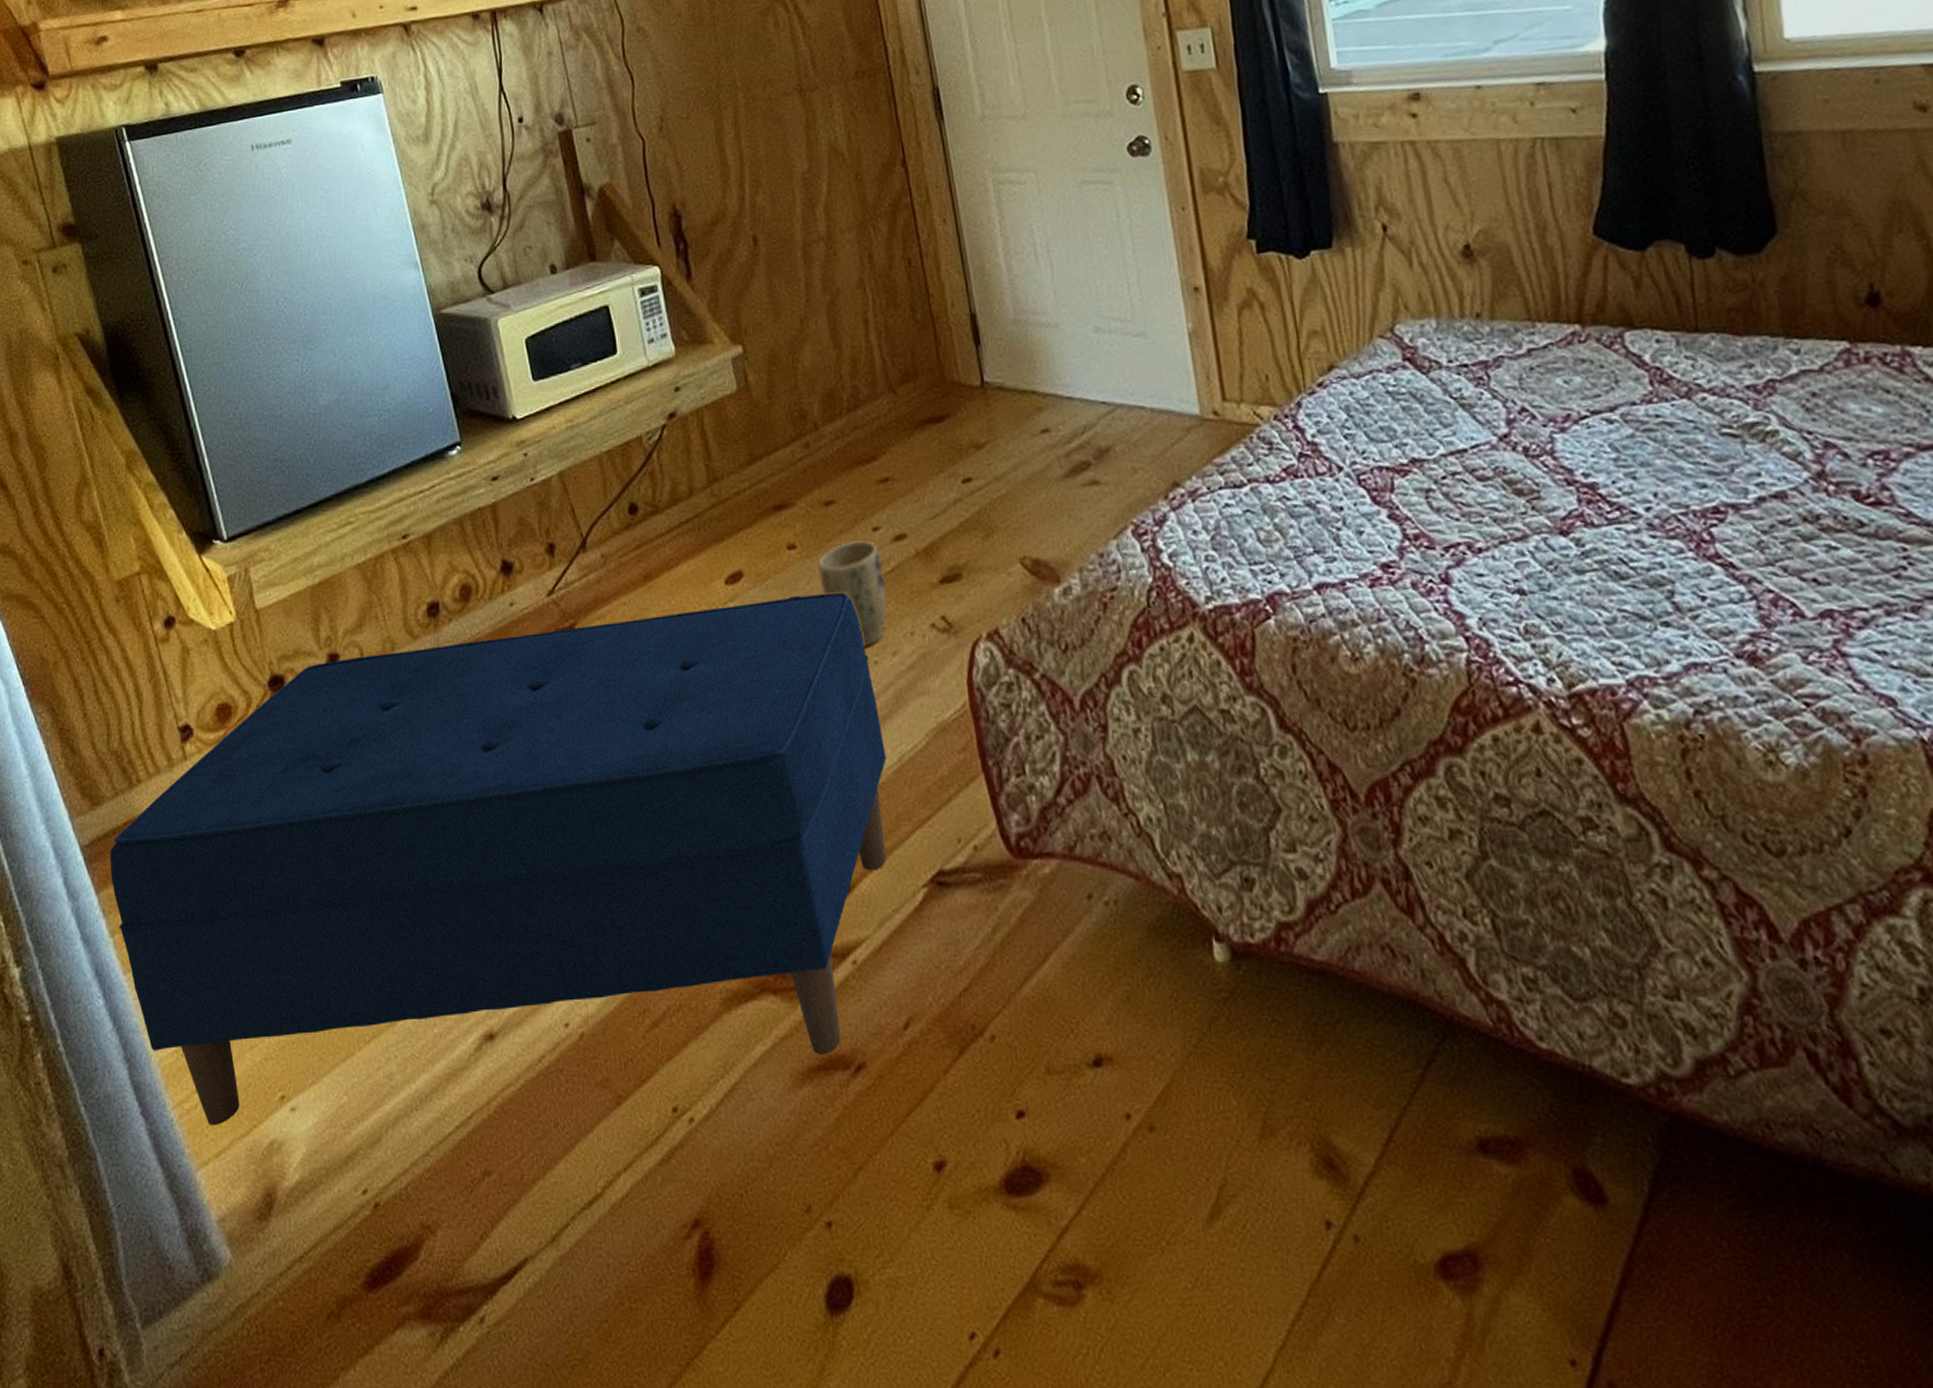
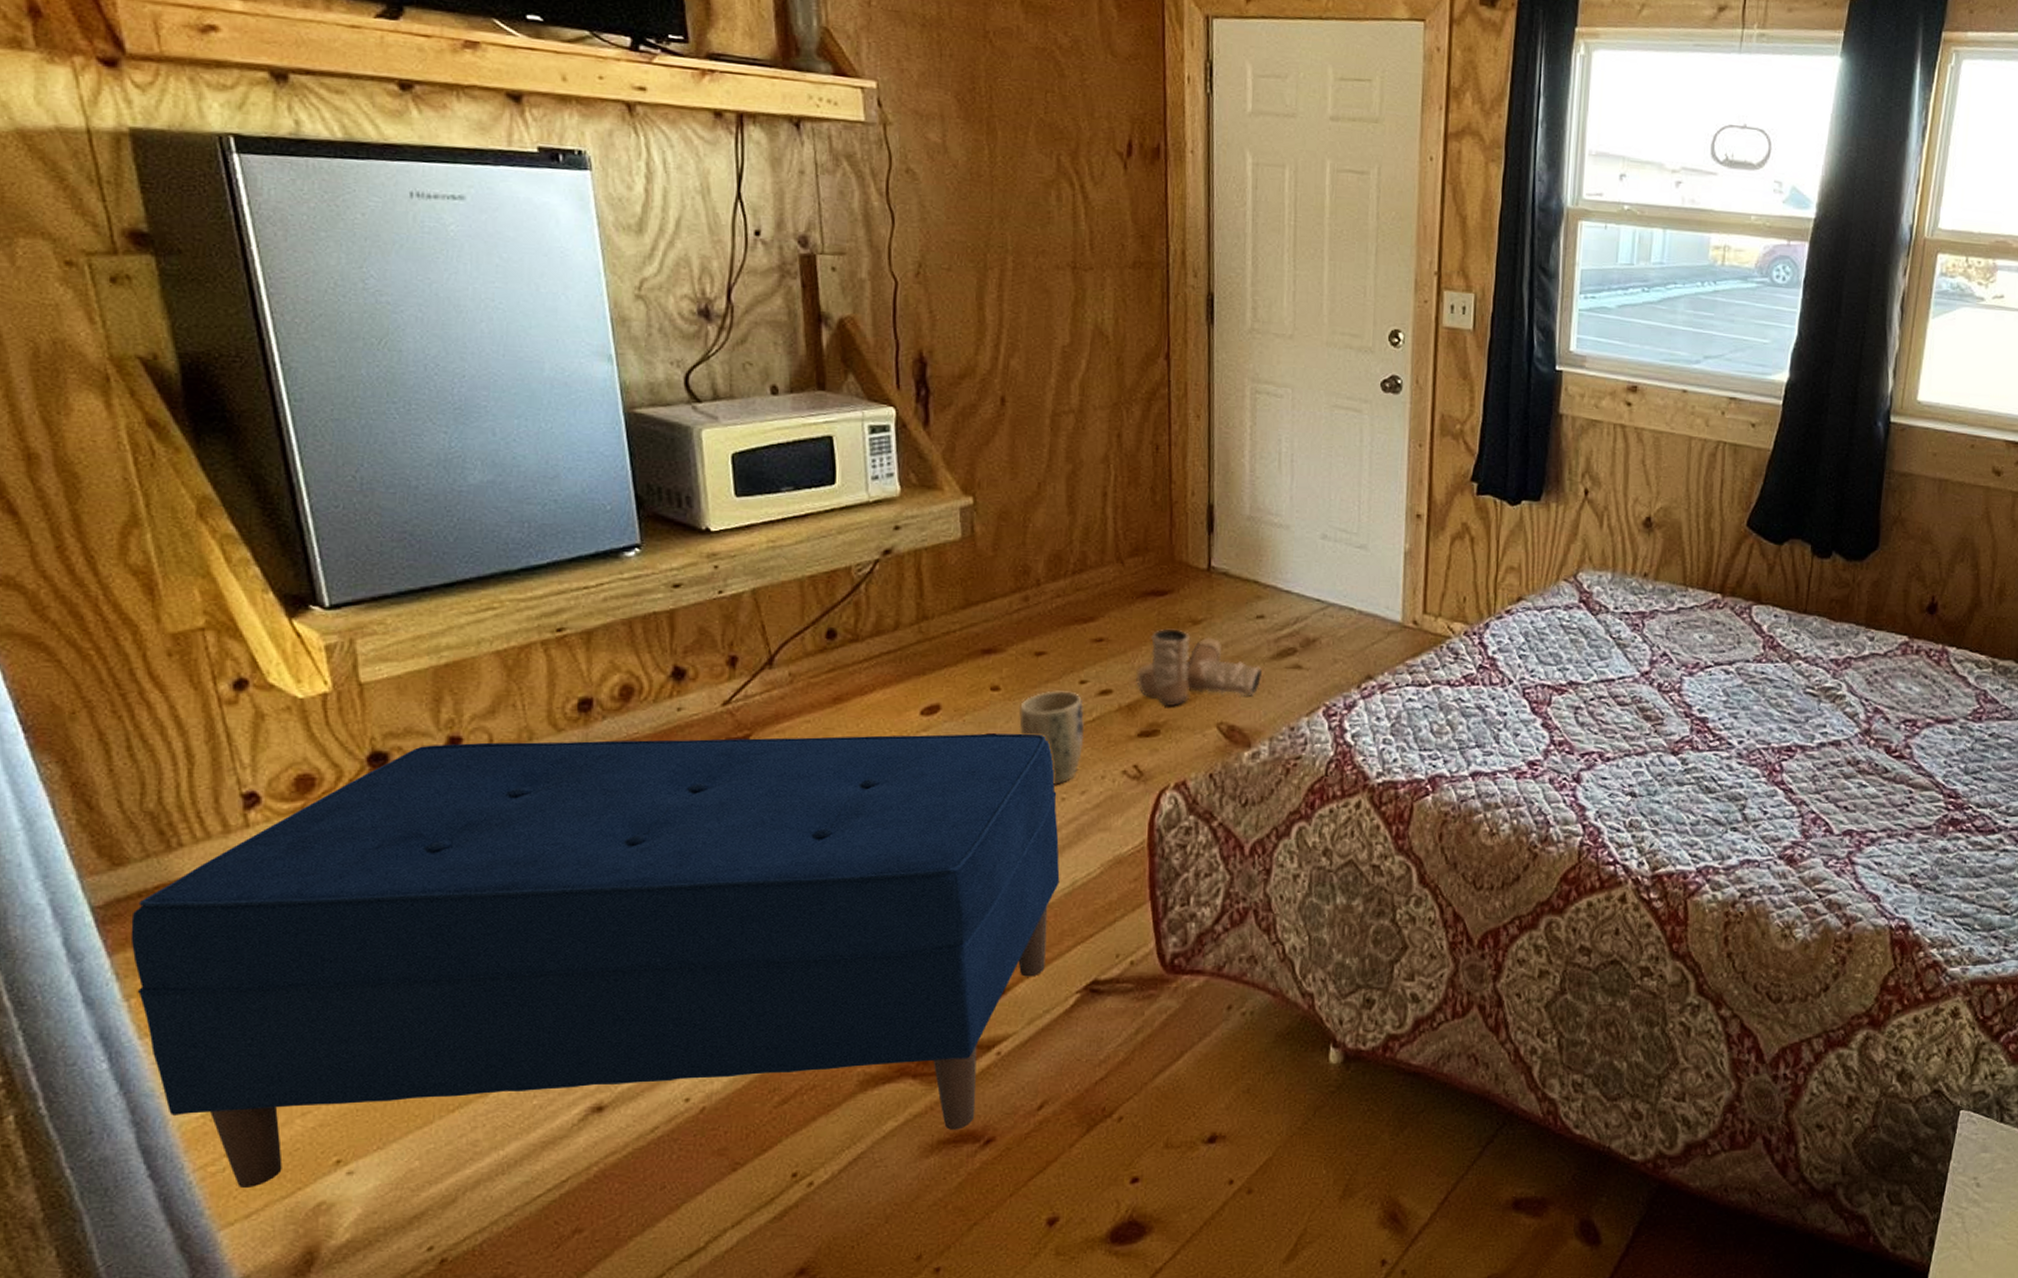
boots: none [927,457,1059,545] -> present [1136,628,1263,706]

